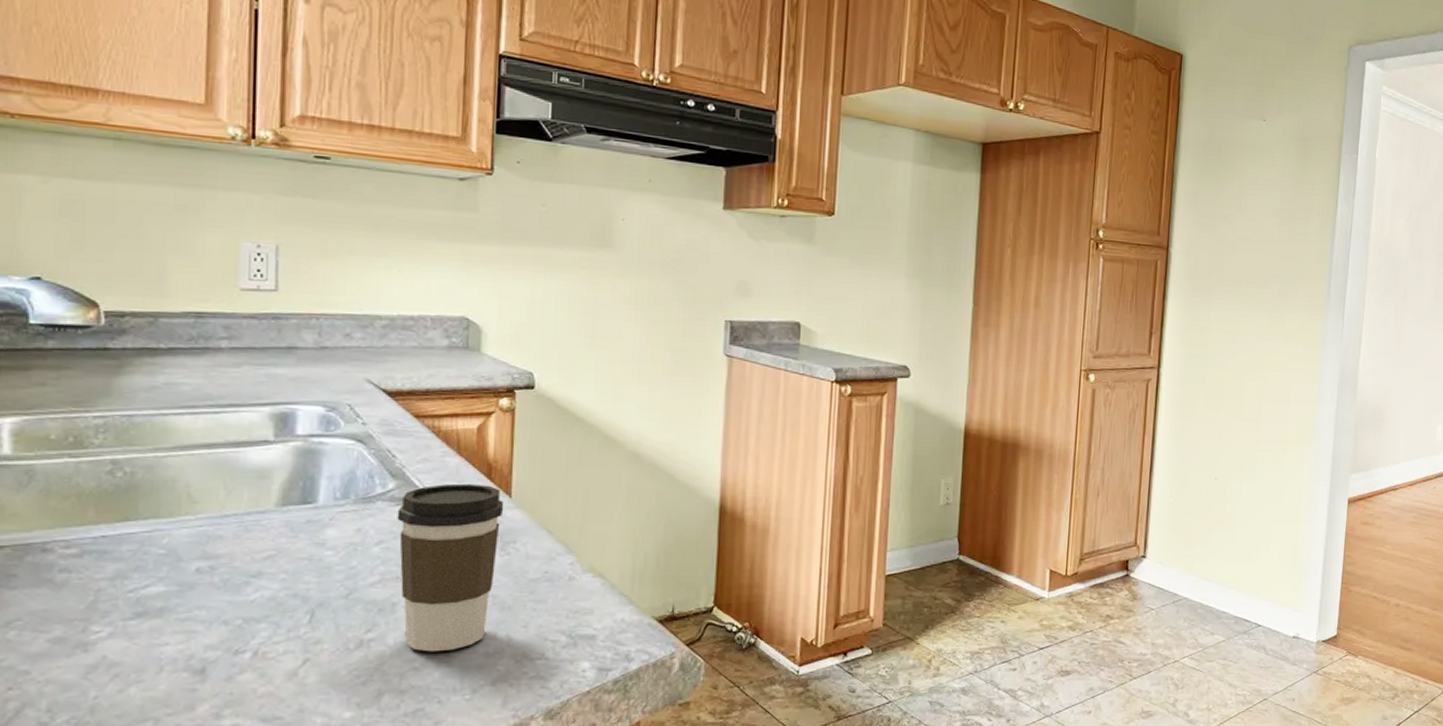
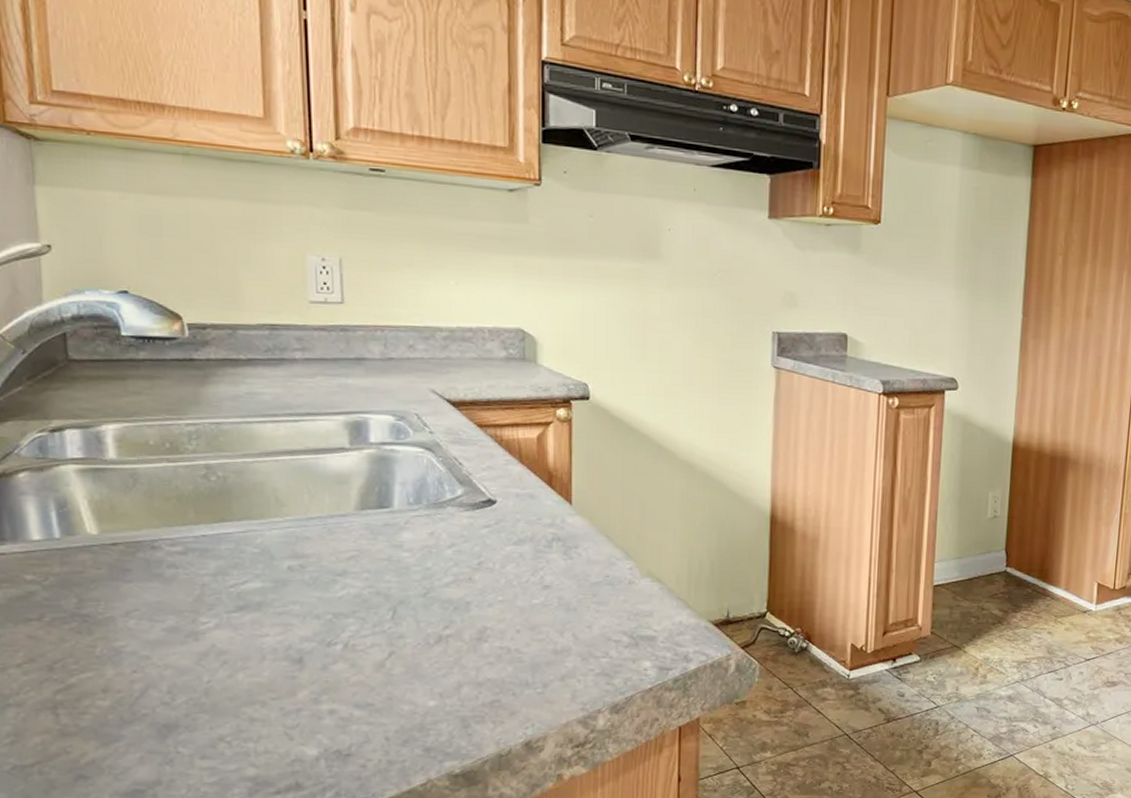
coffee cup: present [397,483,504,652] -> none [466,490,565,649]

